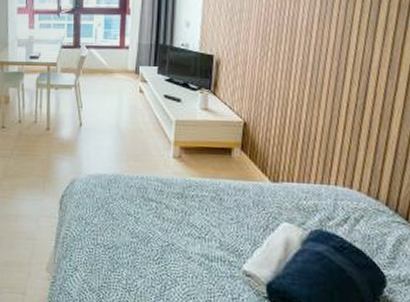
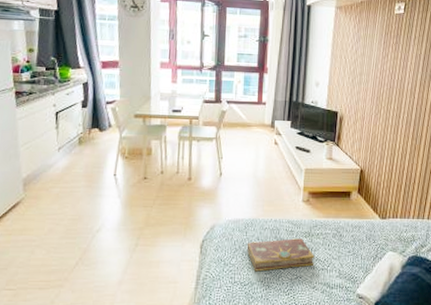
book: none [110,199,189,235] -> present [246,238,315,272]

